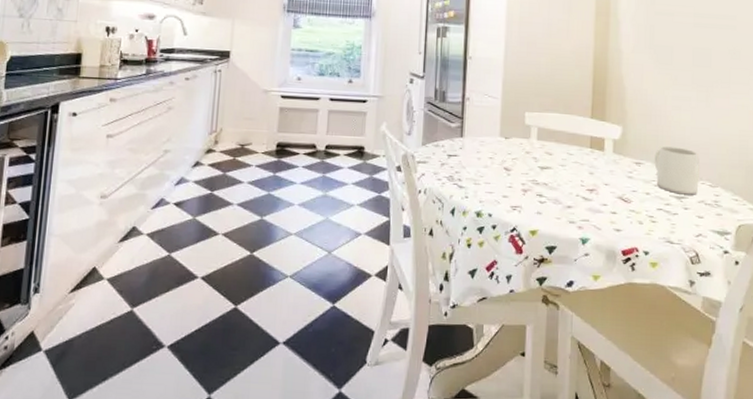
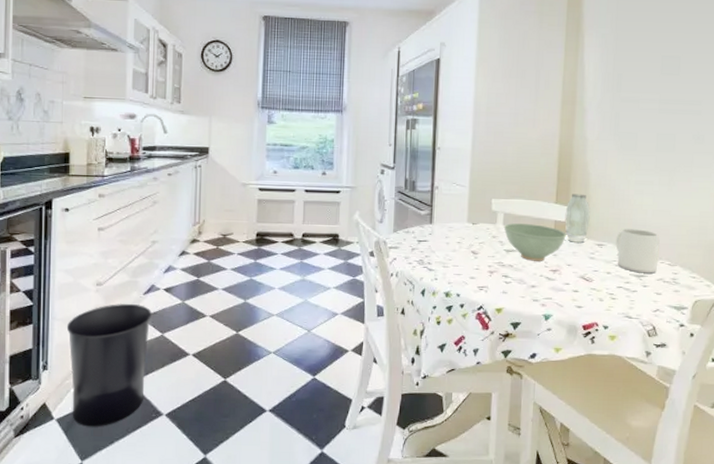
waste bin: none [63,218,159,359] -> present [66,303,151,426]
bowl: none [537,138,603,180] -> present [503,223,566,261]
vase: none [601,108,627,161] -> present [564,193,590,243]

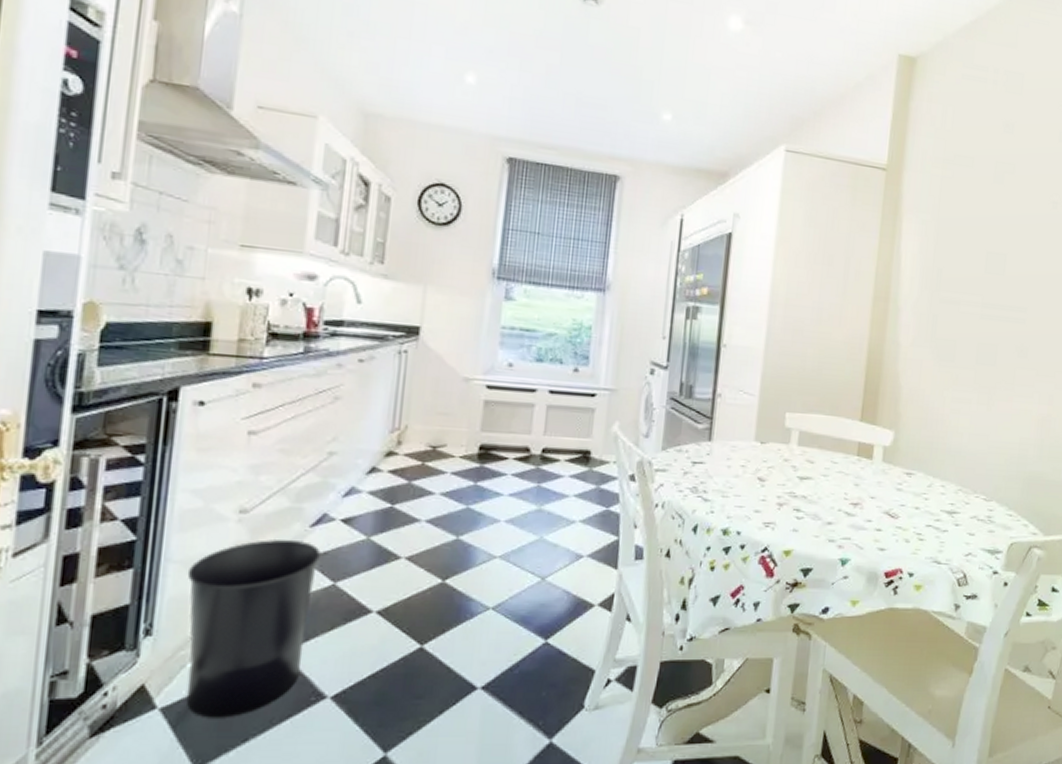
bowl: present [503,223,566,261] -> none [798,444,871,492]
vase: present [564,193,590,243] -> none [870,410,900,470]
mug: present [615,228,660,274] -> none [926,454,975,510]

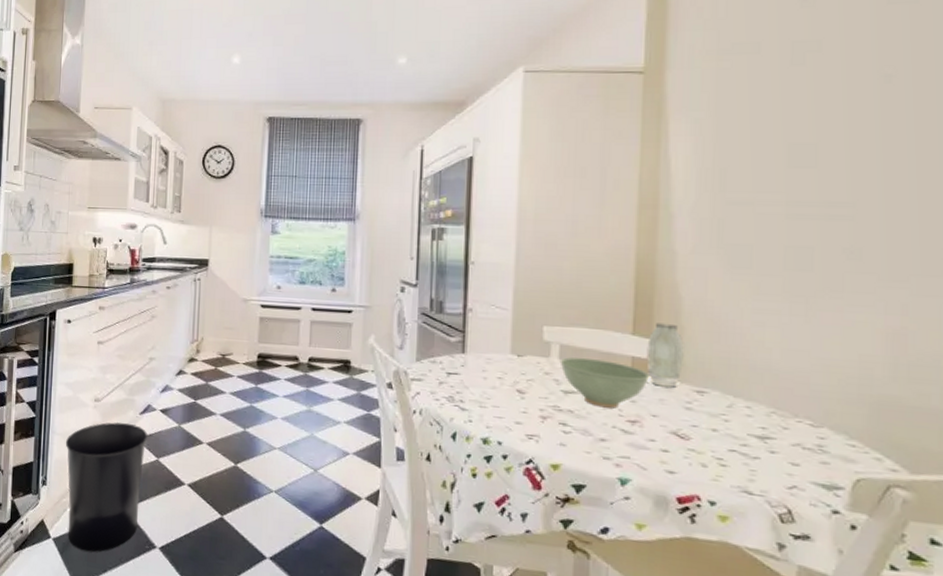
bowl: none [798,444,871,492] -> present [559,357,649,409]
vase: none [870,410,900,470] -> present [646,323,684,388]

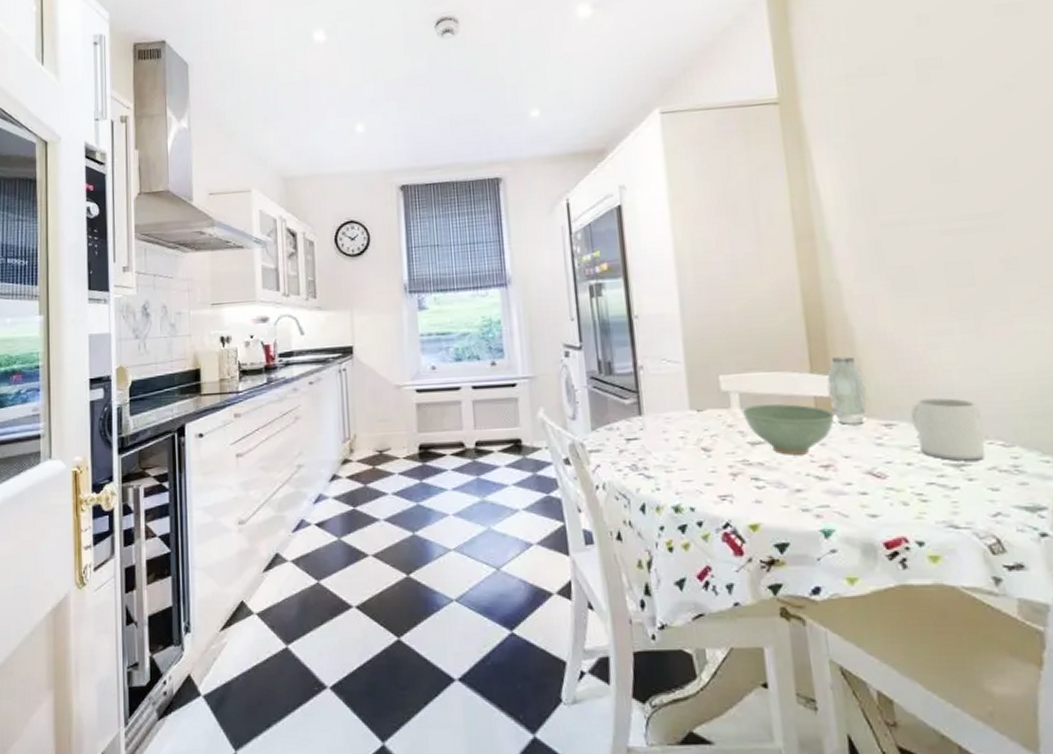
waste bin: present [65,421,147,552] -> none [208,544,304,704]
mug: none [724,371,794,436] -> present [910,397,985,461]

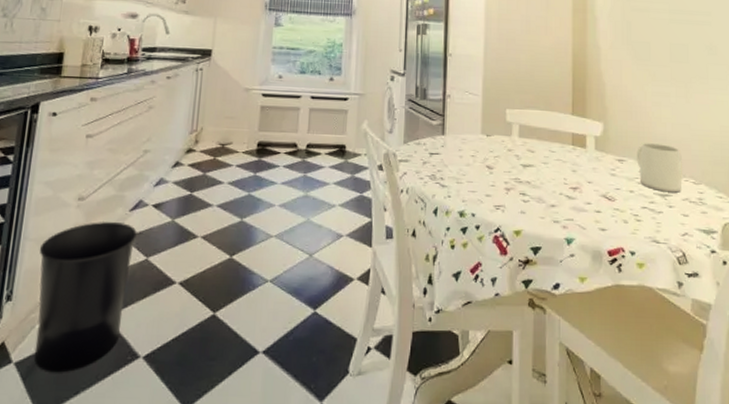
waste bin: none [208,544,304,704] -> present [34,221,137,372]
bowl: present [741,404,835,455] -> none [519,136,585,178]
vase: present [827,356,867,425] -> none [582,104,608,158]

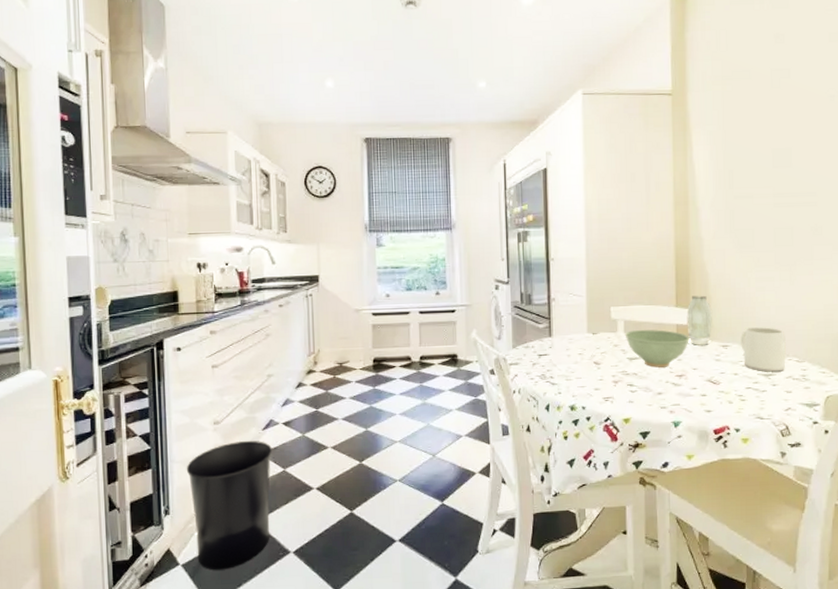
bowl: none [519,136,585,178] -> present [625,329,689,368]
vase: none [582,104,608,158] -> present [686,295,712,345]

